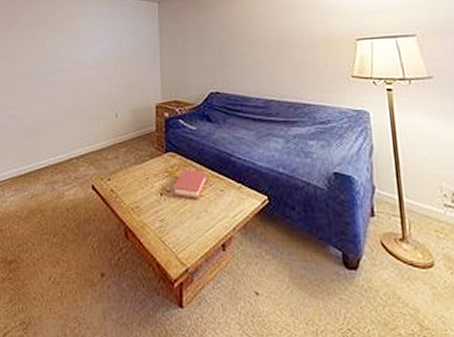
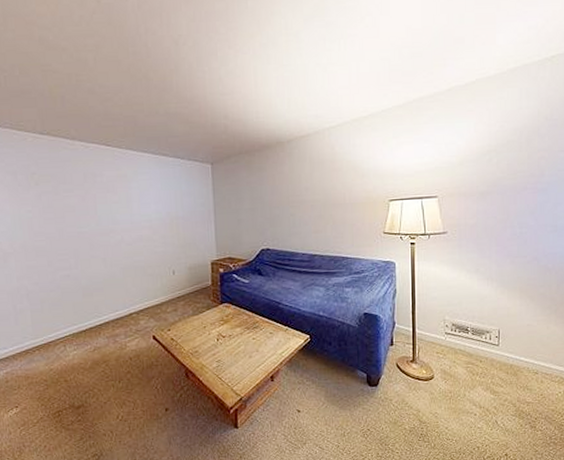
book: present [173,170,208,199] -> none [228,317,259,342]

